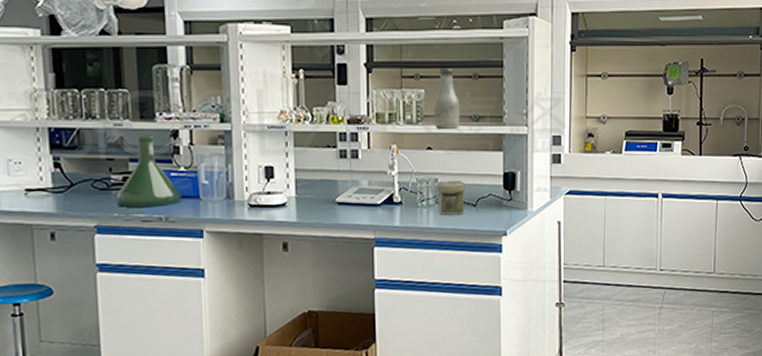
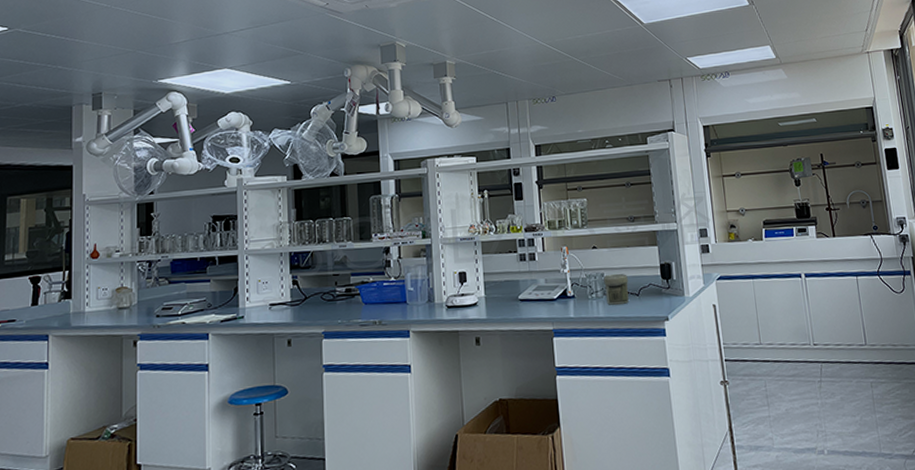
flask: present [116,135,182,208] -> none [340,253,392,315]
bottle: present [434,68,460,130] -> none [595,179,619,232]

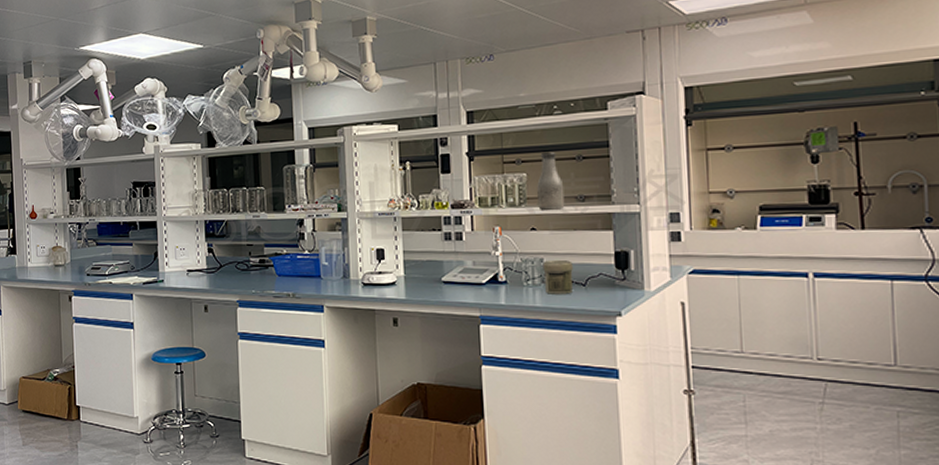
bottle: none [595,179,619,232] -> present [537,151,565,211]

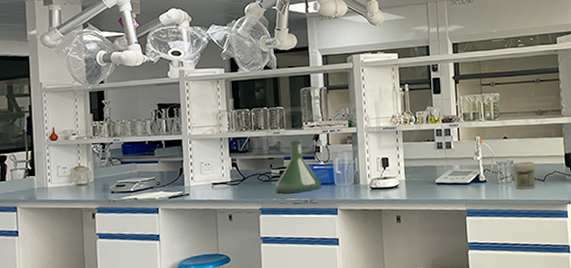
flask: none [254,224,306,286] -> present [275,139,322,194]
bottle: present [537,151,565,211] -> none [507,76,528,123]

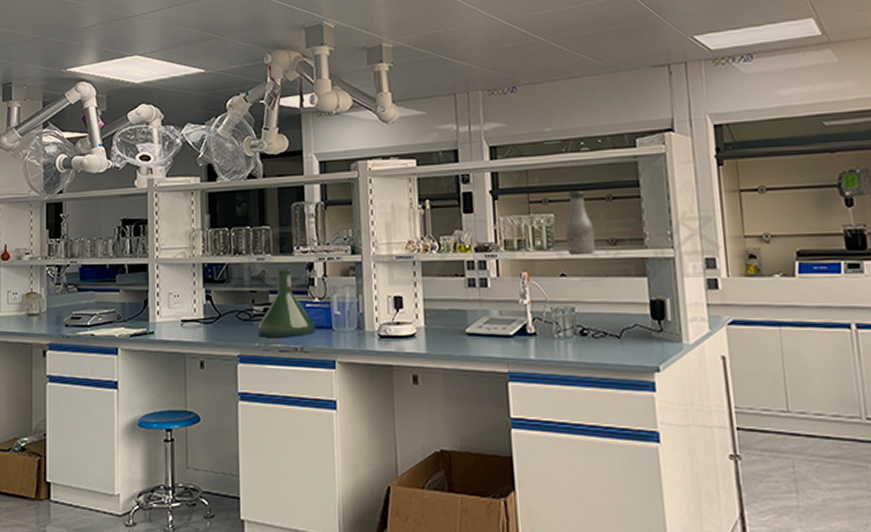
bottle: none [507,76,528,123] -> present [565,190,596,256]
jar: present [513,161,535,190] -> none [574,309,607,349]

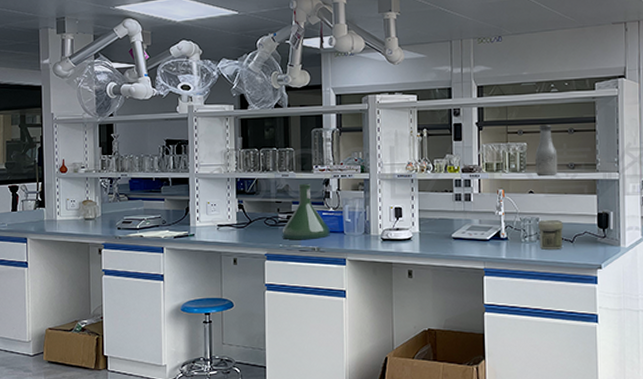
jar: none [574,309,607,349] -> present [538,219,563,251]

